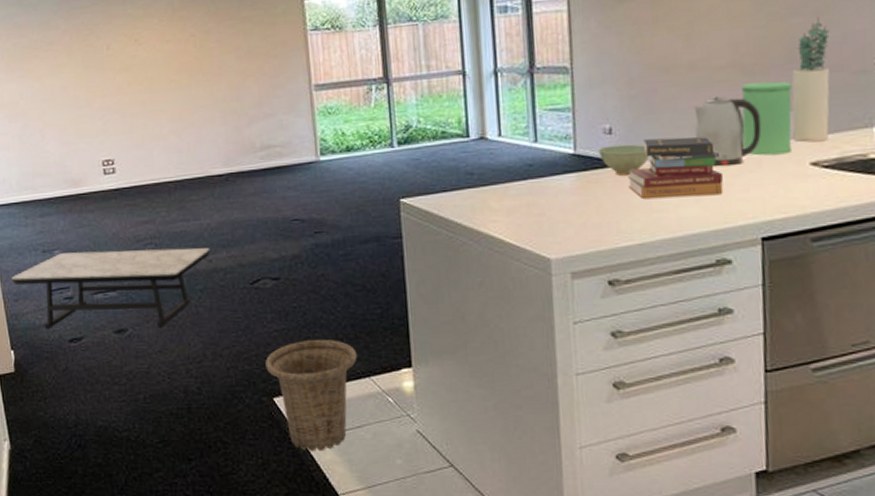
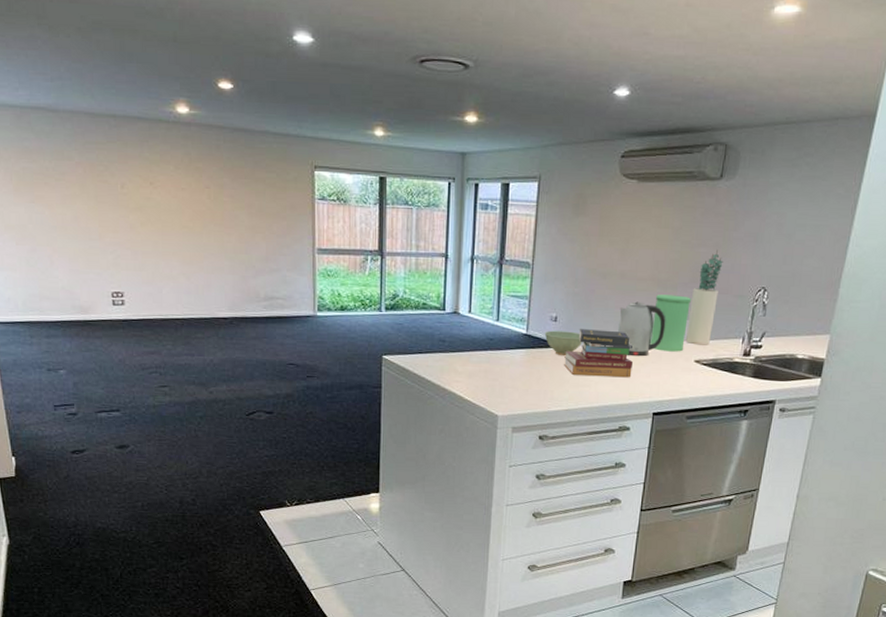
coffee table: present [11,248,210,330] -> none [14,373,212,446]
basket: present [265,340,357,452] -> none [255,466,335,556]

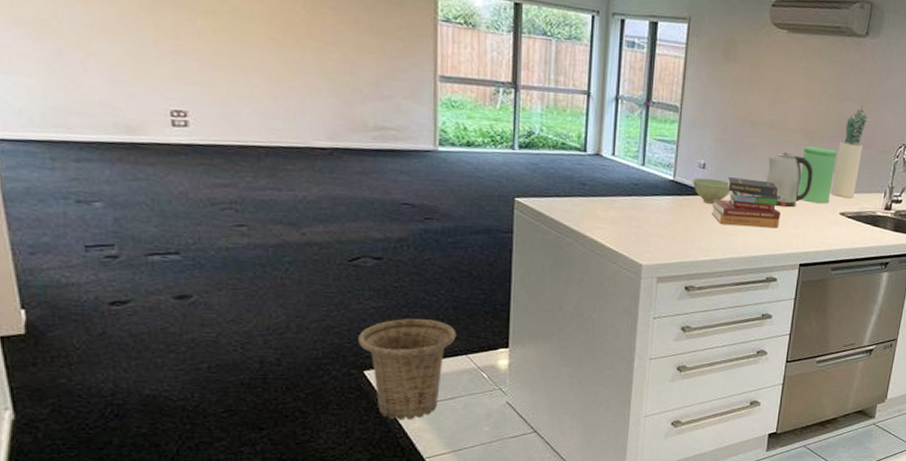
basket: none [255,466,335,556] -> present [358,319,456,420]

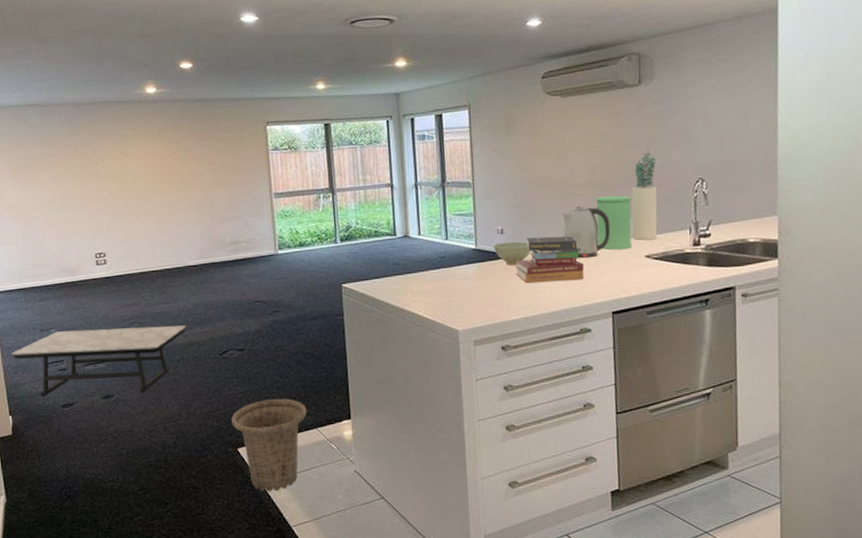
coffee table: none [25,206,304,297] -> present [11,325,187,397]

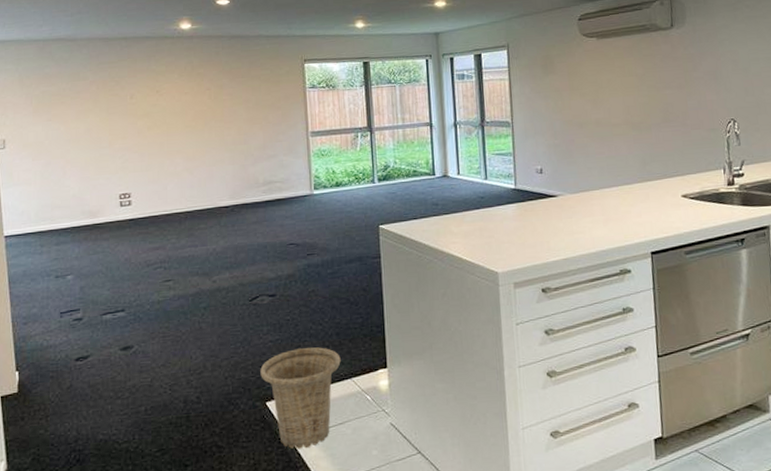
coffee table: present [11,325,187,397] -> none [22,270,215,350]
bowl: present [493,241,531,265] -> none [532,181,570,206]
books: present [515,236,585,283] -> none [555,176,623,223]
kettle: present [562,206,611,259] -> none [600,145,648,199]
canister: present [596,195,632,251] -> none [633,135,669,190]
vase: present [631,148,658,241] -> none [666,90,693,181]

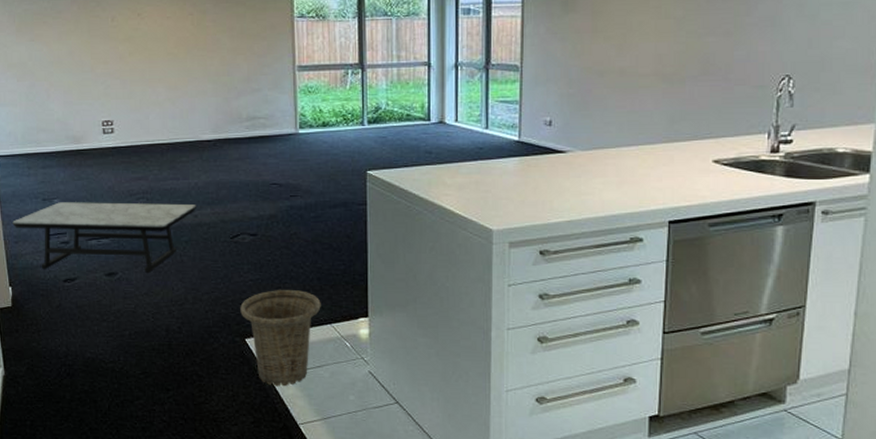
coffee table: none [22,270,215,350] -> present [12,202,196,273]

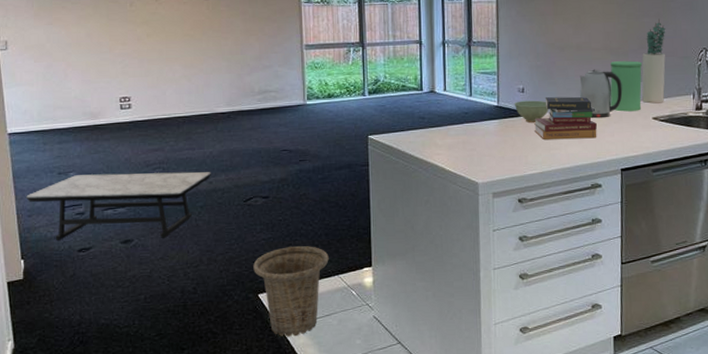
bowl: none [538,135,581,162] -> present [514,100,549,123]
books: none [563,132,640,183] -> present [534,96,597,139]
kettle: none [621,99,676,159] -> present [579,69,623,119]
canister: none [659,90,704,152] -> present [610,61,643,112]
vase: none [699,37,737,143] -> present [641,18,666,104]

